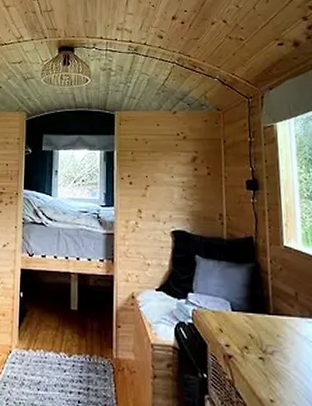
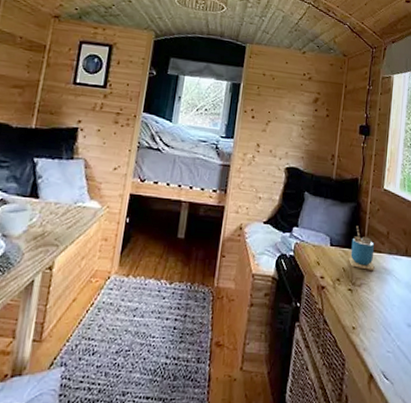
cup: none [255,288,286,336] -> present [349,226,375,270]

